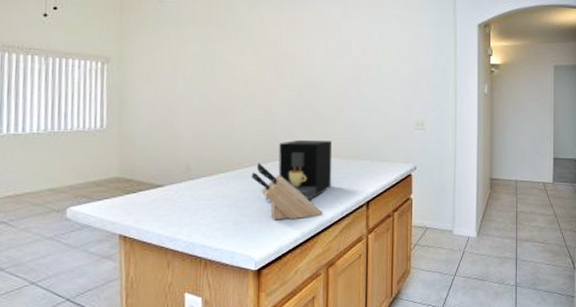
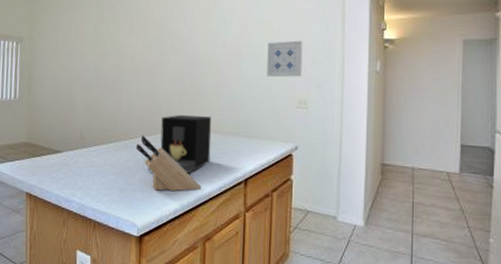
wall art: none [386,64,419,100] -> present [267,40,303,78]

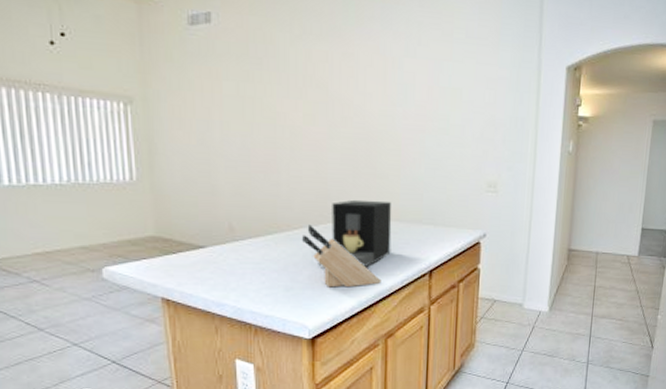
wall art: present [267,40,303,78] -> none [454,114,494,157]

